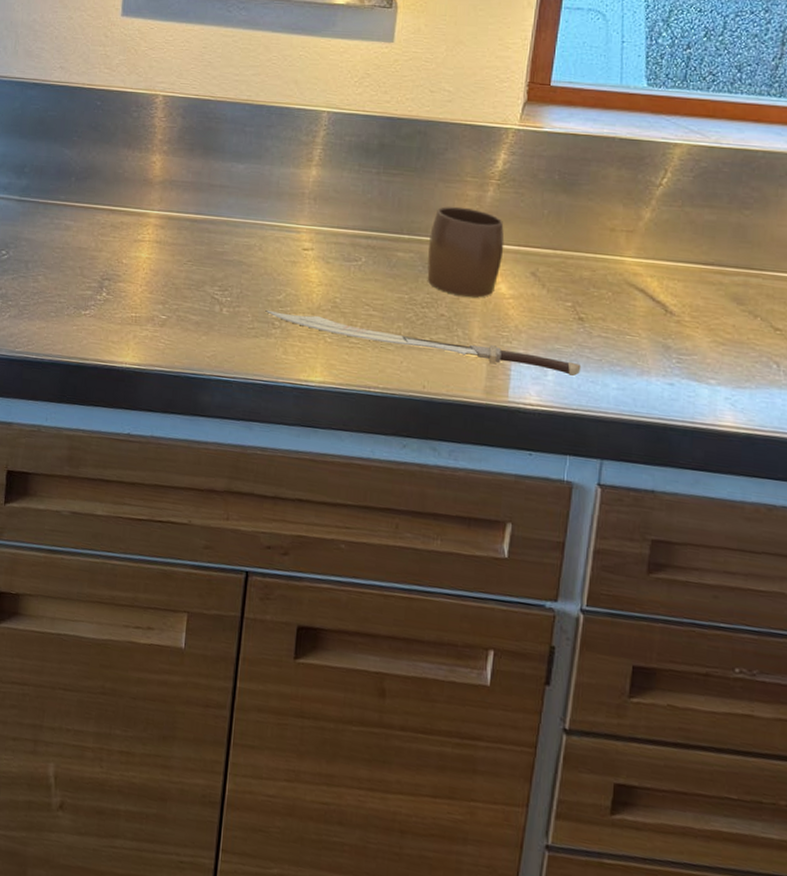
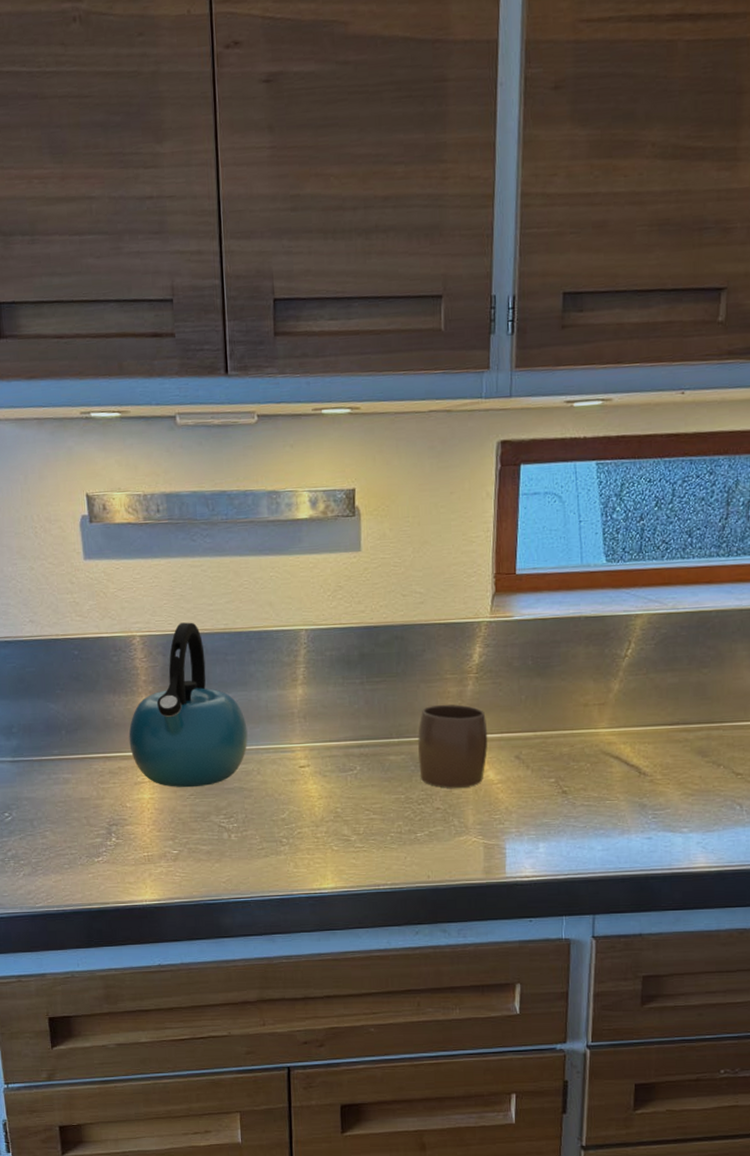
kettle: none [135,88,256,254] -> present [128,622,248,788]
kitchen knife: present [265,309,582,377] -> none [272,827,569,846]

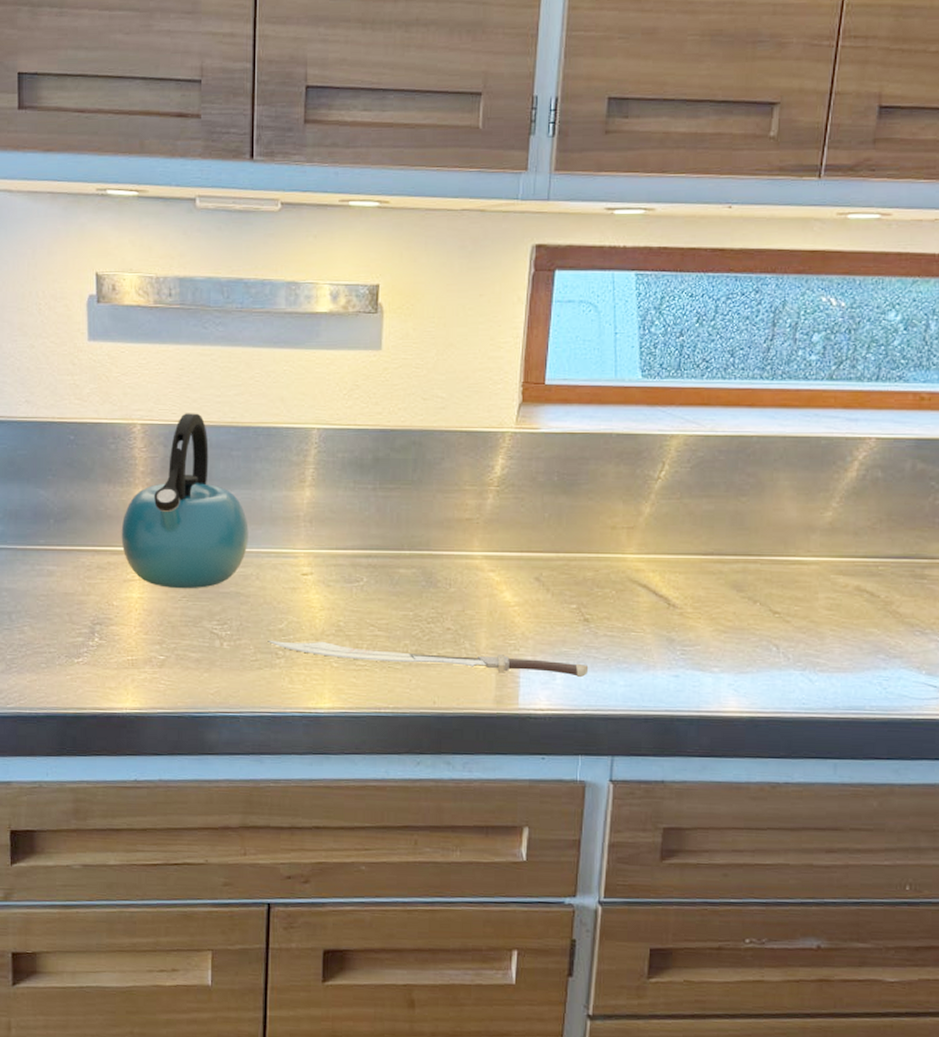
kitchen knife: none [272,827,569,846] -> present [267,640,589,678]
mug: present [418,704,488,788] -> none [431,517,507,608]

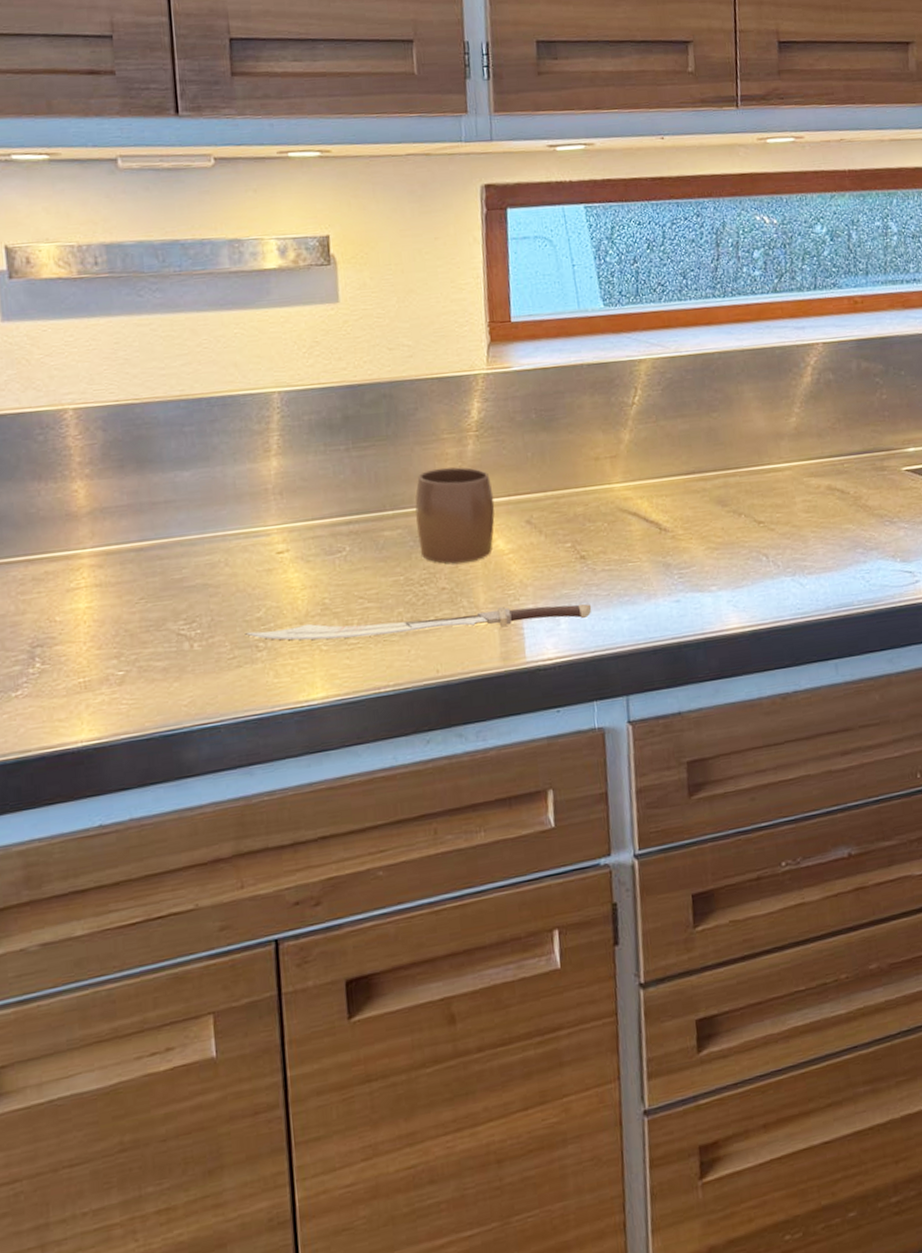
kettle: present [121,413,249,589] -> none [58,389,213,591]
mug: none [431,517,507,608] -> present [415,467,495,564]

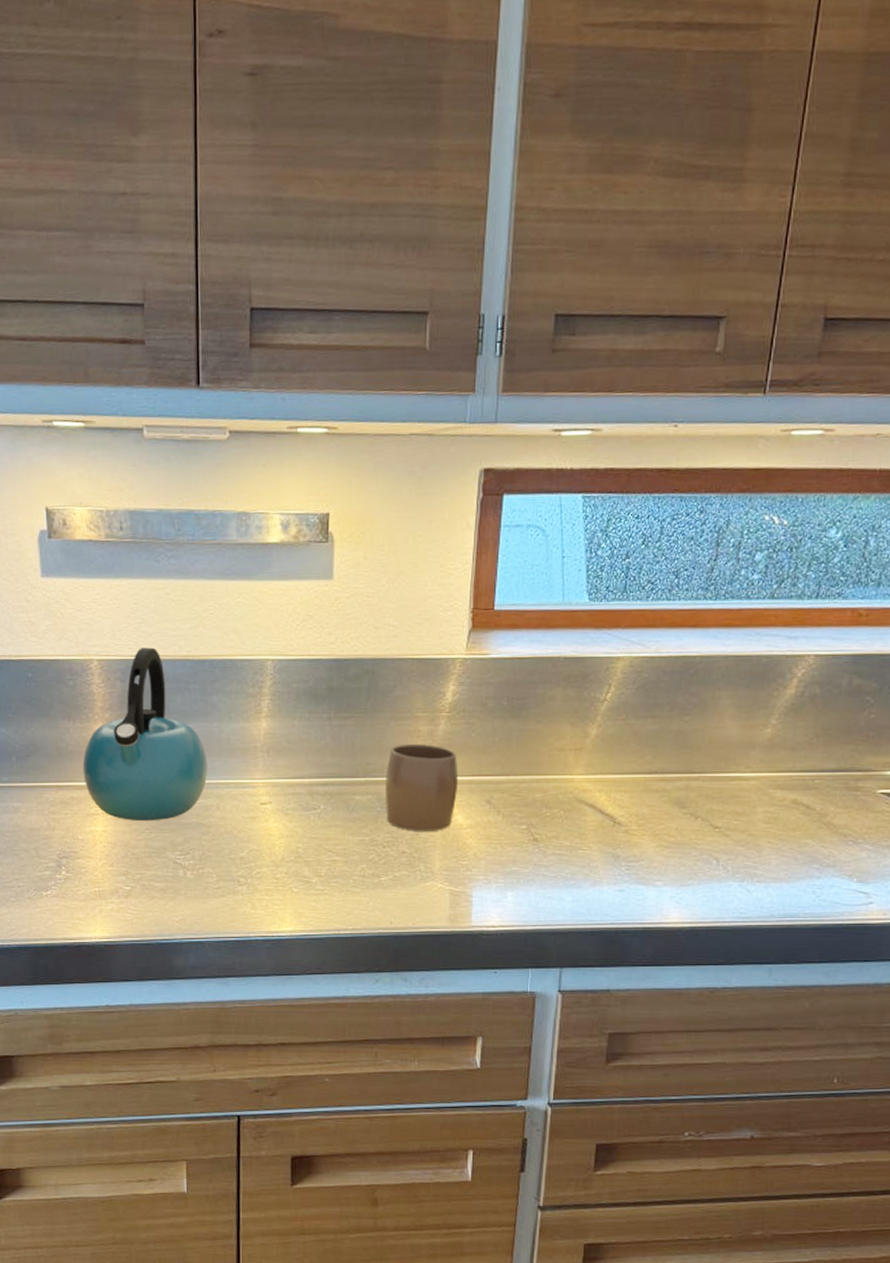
kettle: none [58,389,213,591] -> present [82,647,208,822]
kitchen knife: present [245,604,592,641] -> none [229,867,538,895]

